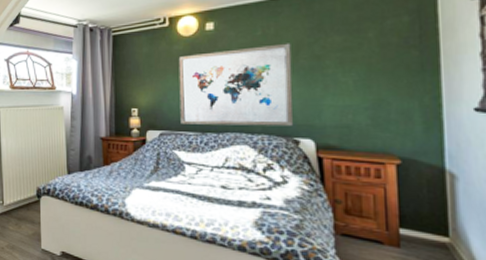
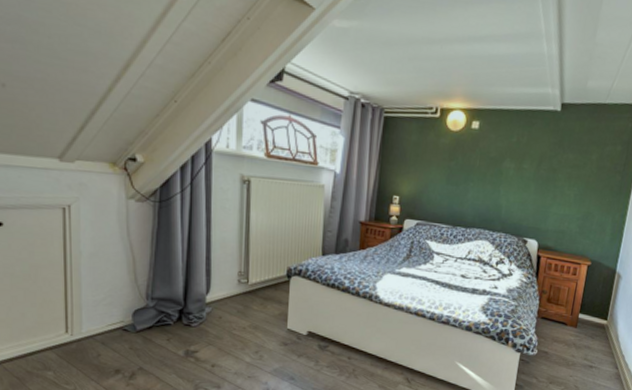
wall art: present [178,43,294,126] -> none [436,150,537,227]

